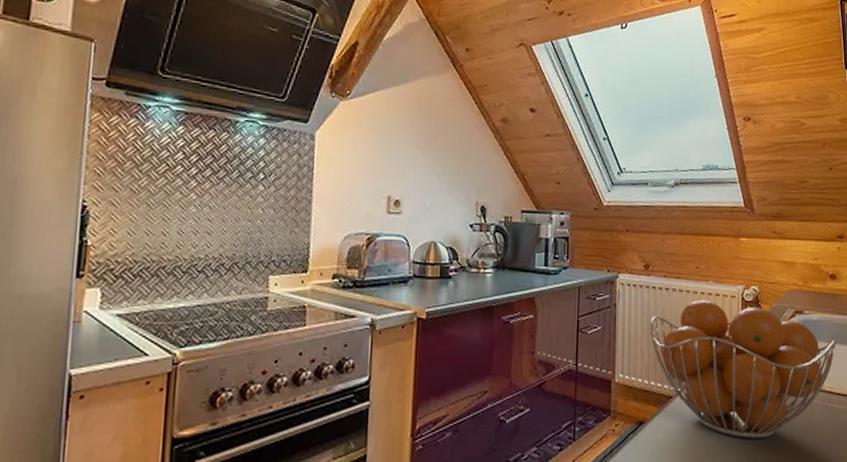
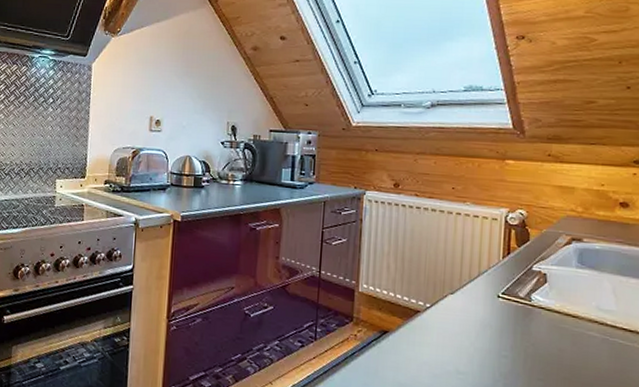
fruit basket: present [649,299,836,439] -> none [397,220,625,364]

